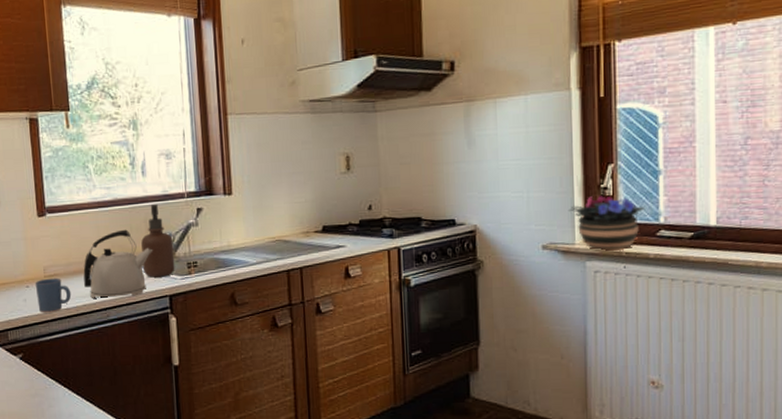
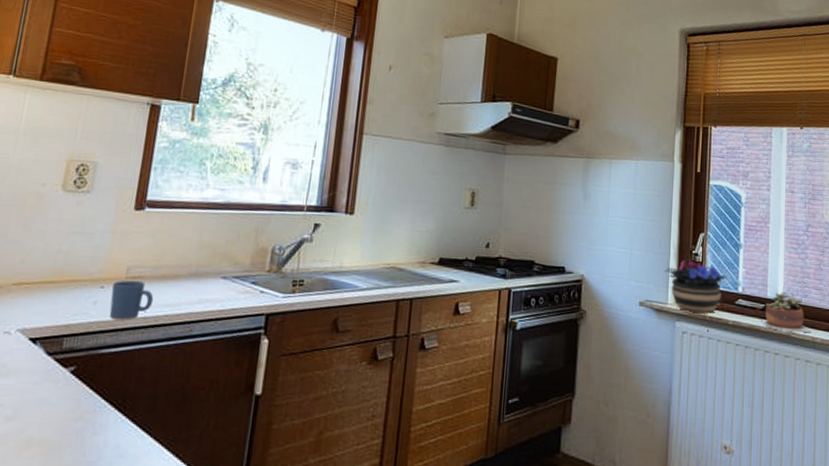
kettle: present [83,229,153,298] -> none [171,236,259,311]
soap dispenser: present [141,204,175,278] -> none [242,213,283,293]
succulent plant: none [689,216,755,261] -> present [761,292,812,333]

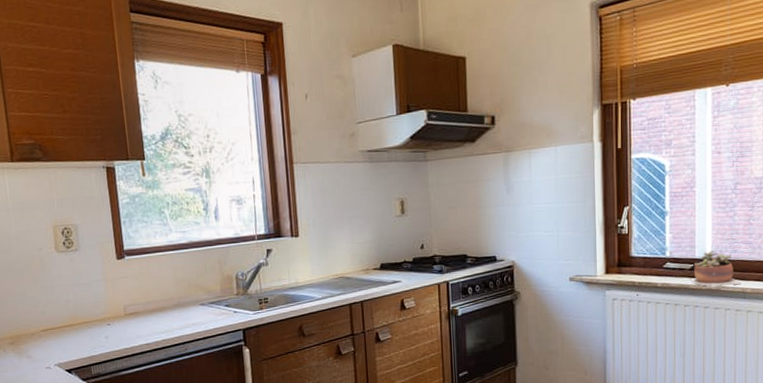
mug: present [109,280,154,321] -> none [115,315,151,349]
potted flower: present [665,260,728,314] -> none [592,234,655,282]

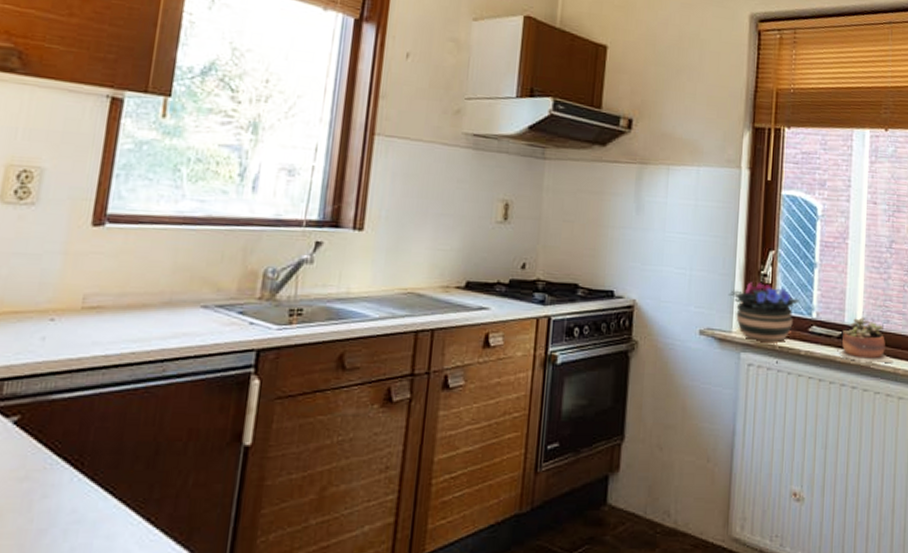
potted flower: none [592,234,655,282] -> present [729,282,800,344]

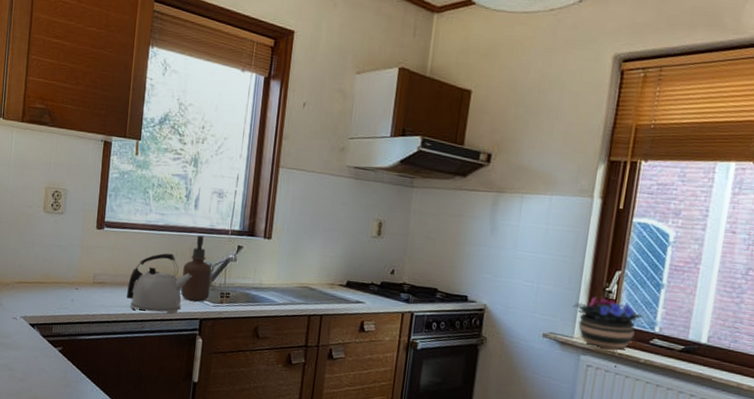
kettle: none [139,256,247,347] -> present [127,253,193,314]
soap dispenser: none [228,229,277,325] -> present [181,235,212,302]
succulent plant: present [837,317,893,364] -> none [678,335,738,379]

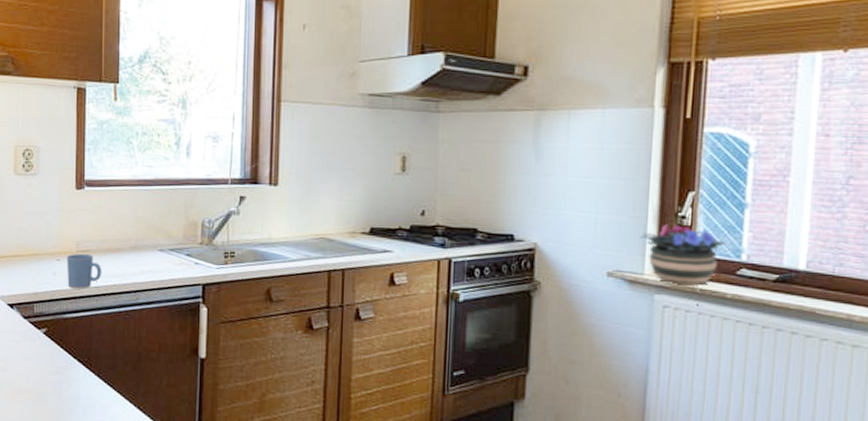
mug: none [83,284,114,316] -> present [66,253,102,290]
kettle: present [127,253,193,314] -> none [116,211,191,281]
soap dispenser: present [181,235,212,302] -> none [178,188,212,264]

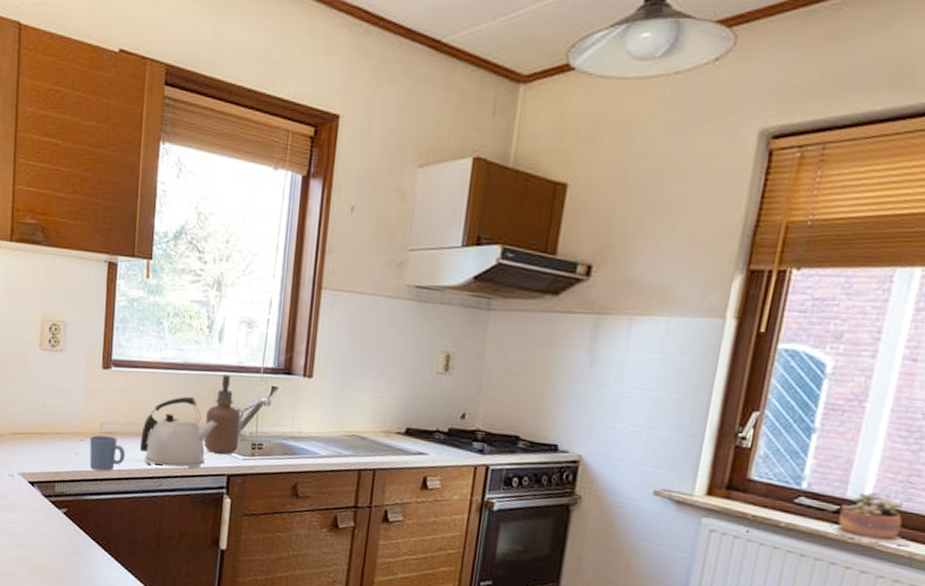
kettle: none [116,211,191,281] -> present [140,396,218,470]
soap dispenser: none [178,188,212,264] -> present [204,375,241,454]
potted flower: present [640,224,727,286] -> none [694,444,787,512]
succulent plant: none [772,260,847,310] -> present [830,492,911,547]

